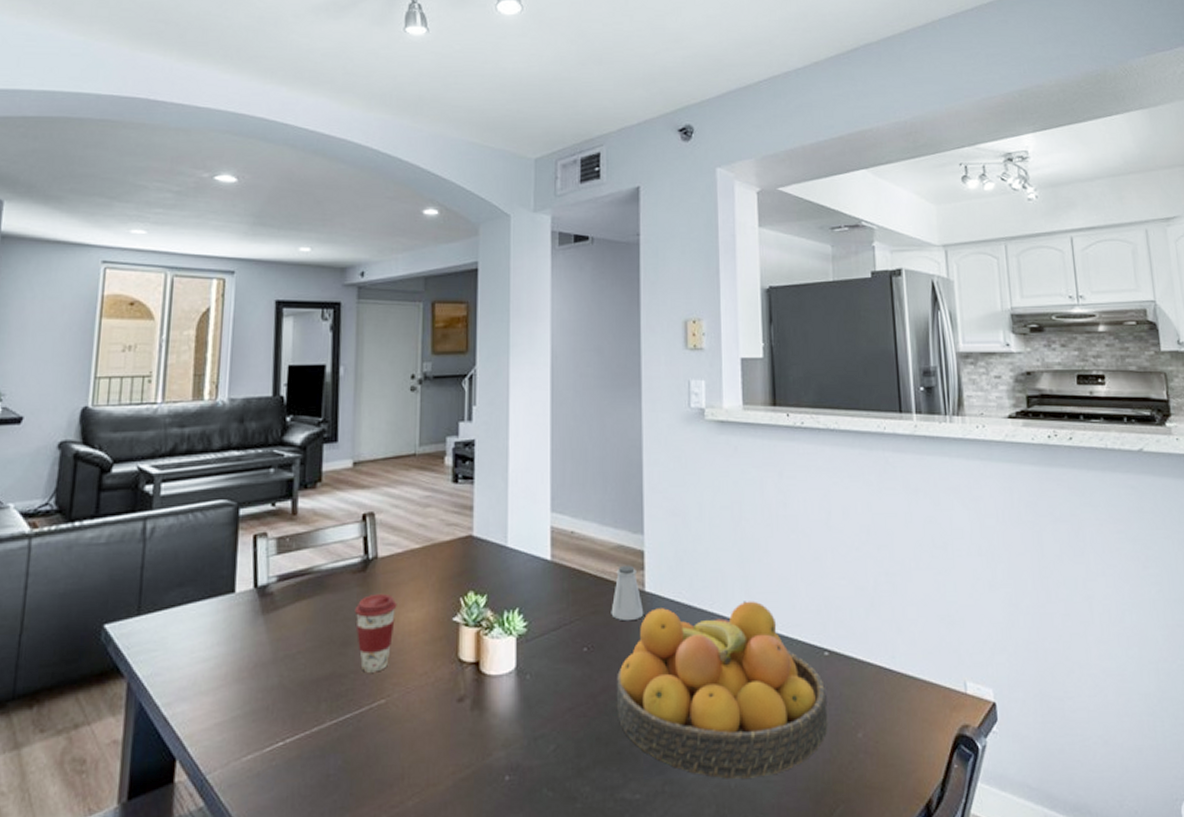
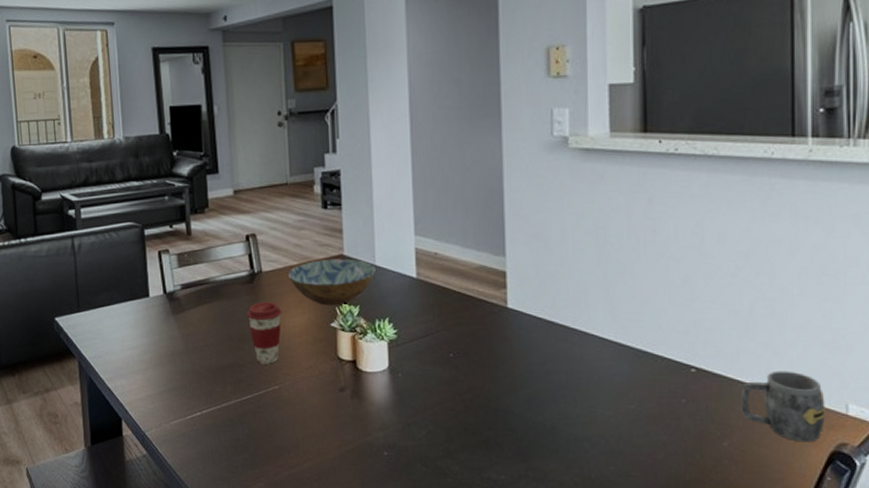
bowl: none [407,540,508,596] -> present [287,259,377,305]
saltshaker: present [611,565,644,622] -> none [475,284,507,333]
fruit bowl: present [616,601,828,779] -> none [481,319,692,472]
mug: none [870,649,948,727] -> present [740,370,825,443]

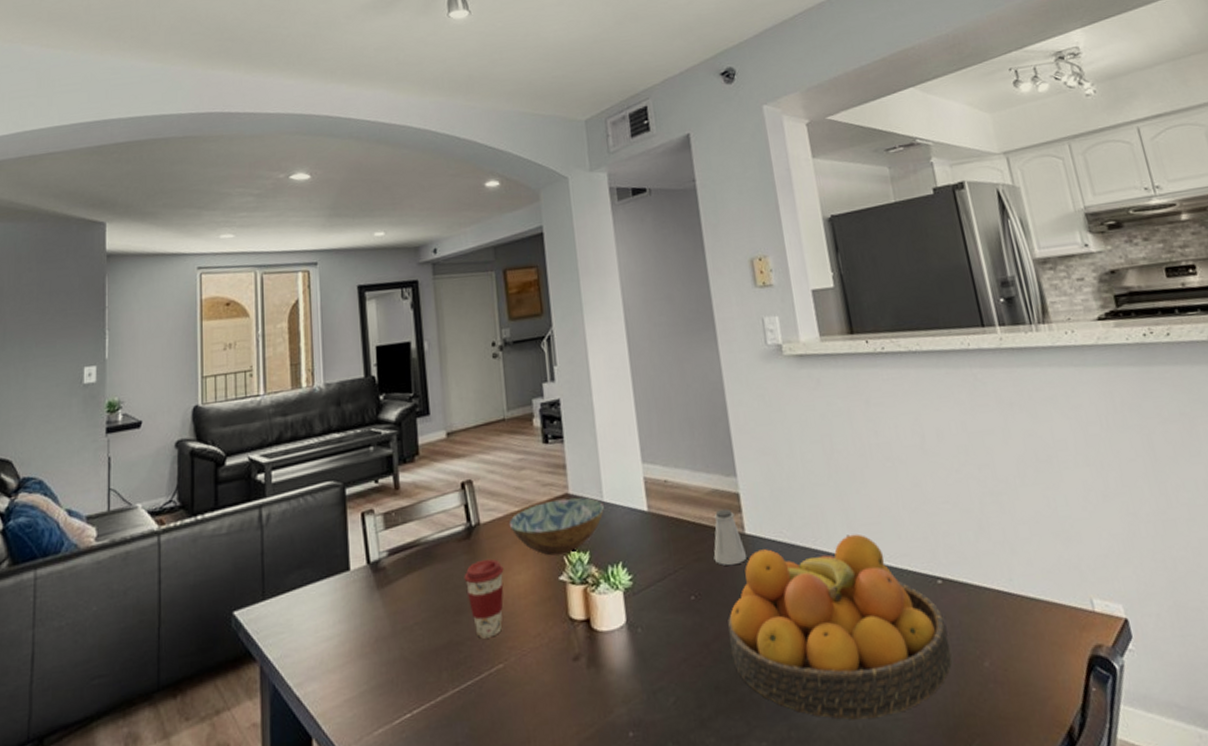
saltshaker: none [475,284,507,333] -> present [713,508,748,566]
fruit bowl: none [481,319,692,472] -> present [727,534,952,720]
mug: present [740,370,825,443] -> none [989,569,1077,650]

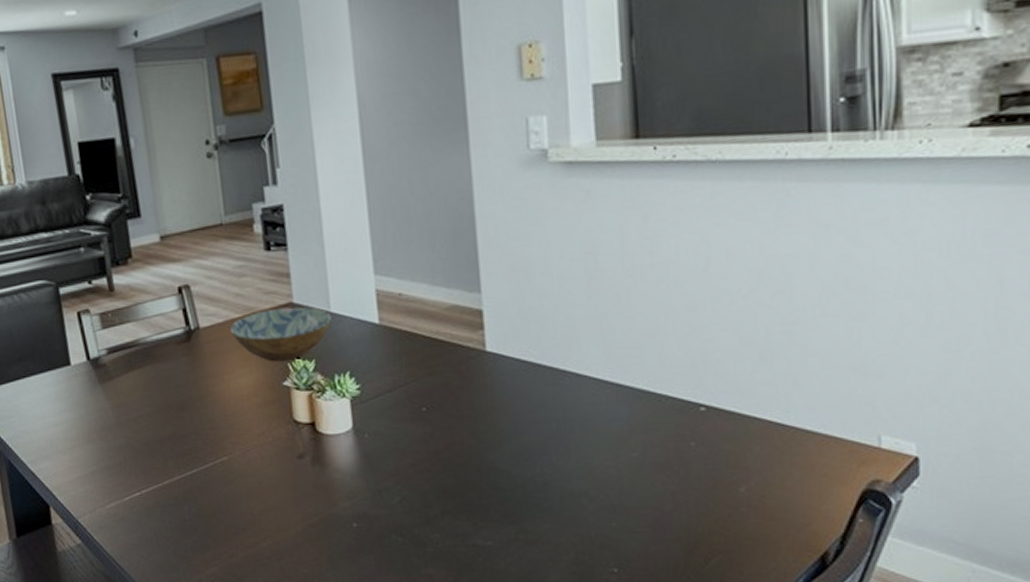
coffee cup: present [464,559,504,639] -> none [185,361,226,434]
saltshaker: present [713,508,748,566] -> none [449,325,487,382]
fruit bowl: present [727,534,952,720] -> none [459,357,704,529]

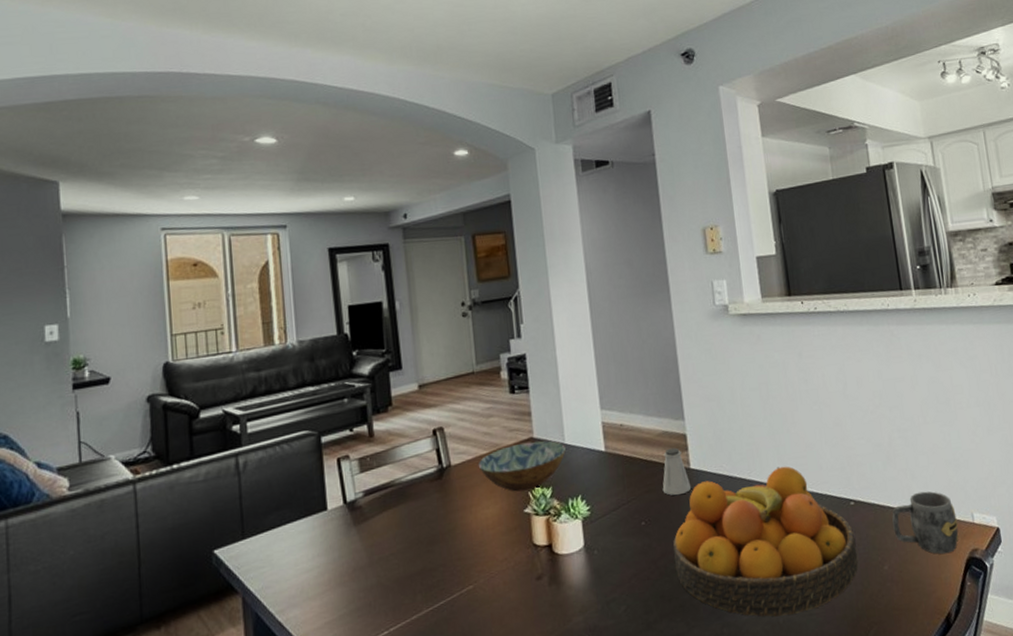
saltshaker: none [449,325,487,382] -> present [662,447,692,496]
fruit bowl: none [459,357,704,529] -> present [672,466,858,617]
mug: none [757,402,855,482] -> present [891,491,959,555]

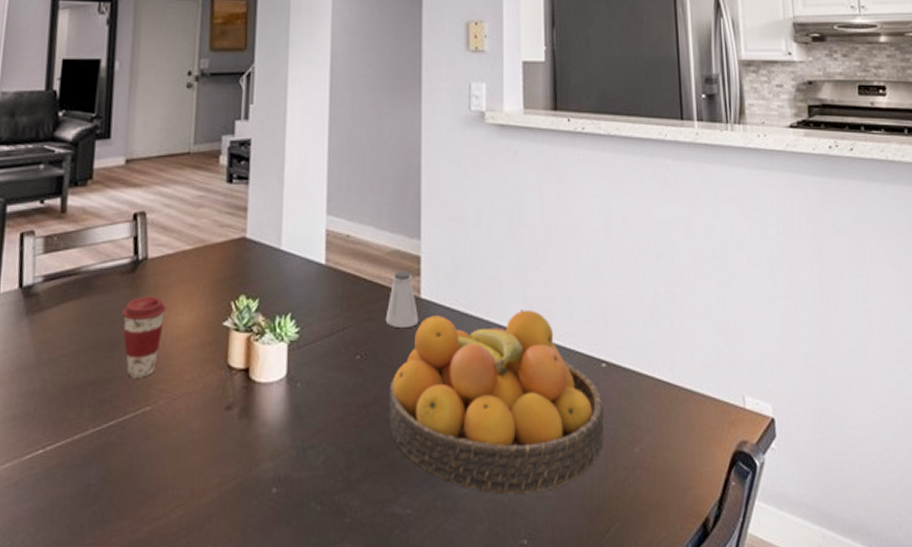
coffee cup: none [436,496,474,565] -> present [122,295,166,378]
bowl: present [478,440,567,492] -> none [178,242,282,300]
mug: present [891,491,959,555] -> none [648,361,726,443]

